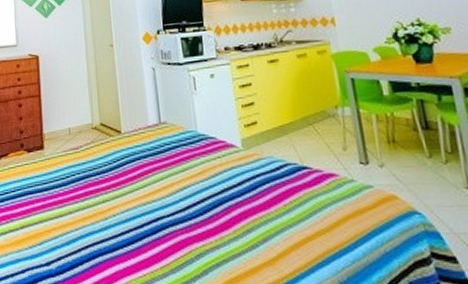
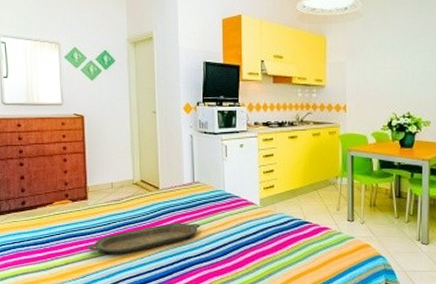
serving tray: none [45,172,172,214] -> present [88,222,200,254]

